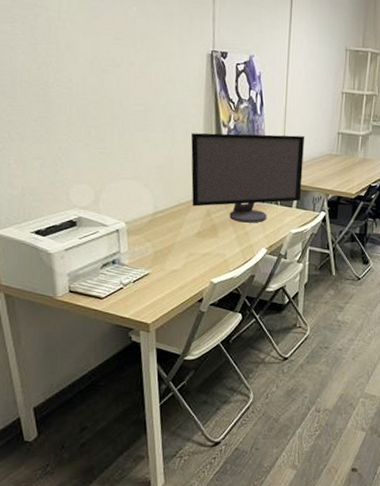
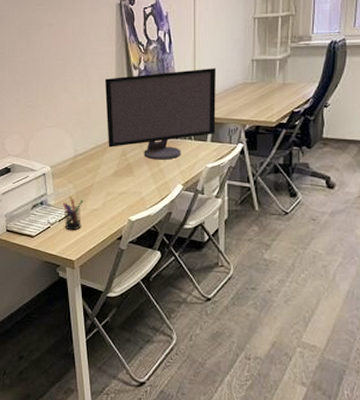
pen holder: none [139,255,163,292] -> present [63,196,84,231]

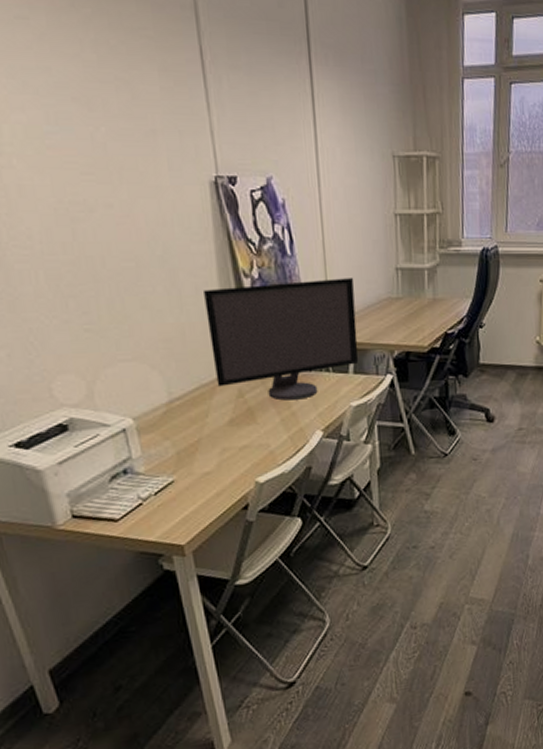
pen holder: present [63,196,84,231] -> none [158,457,190,506]

